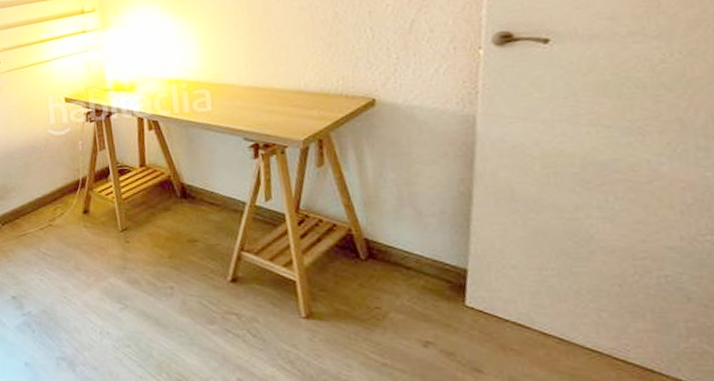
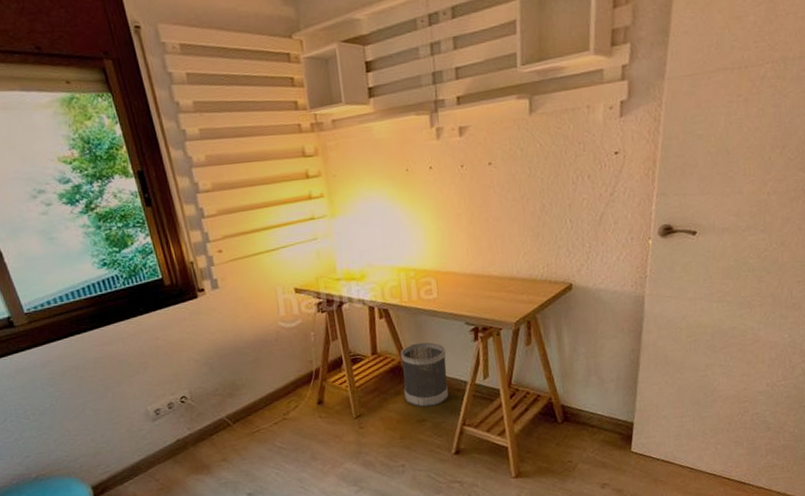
wastebasket: none [170,156,224,227] -> present [400,342,449,407]

